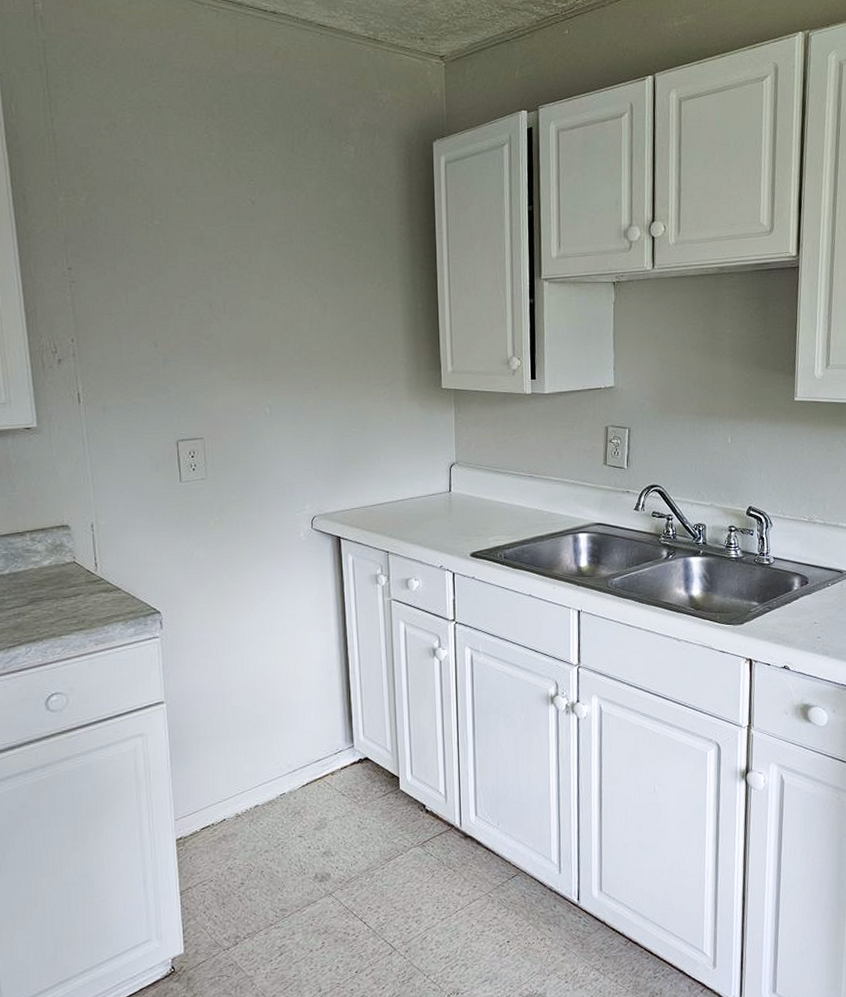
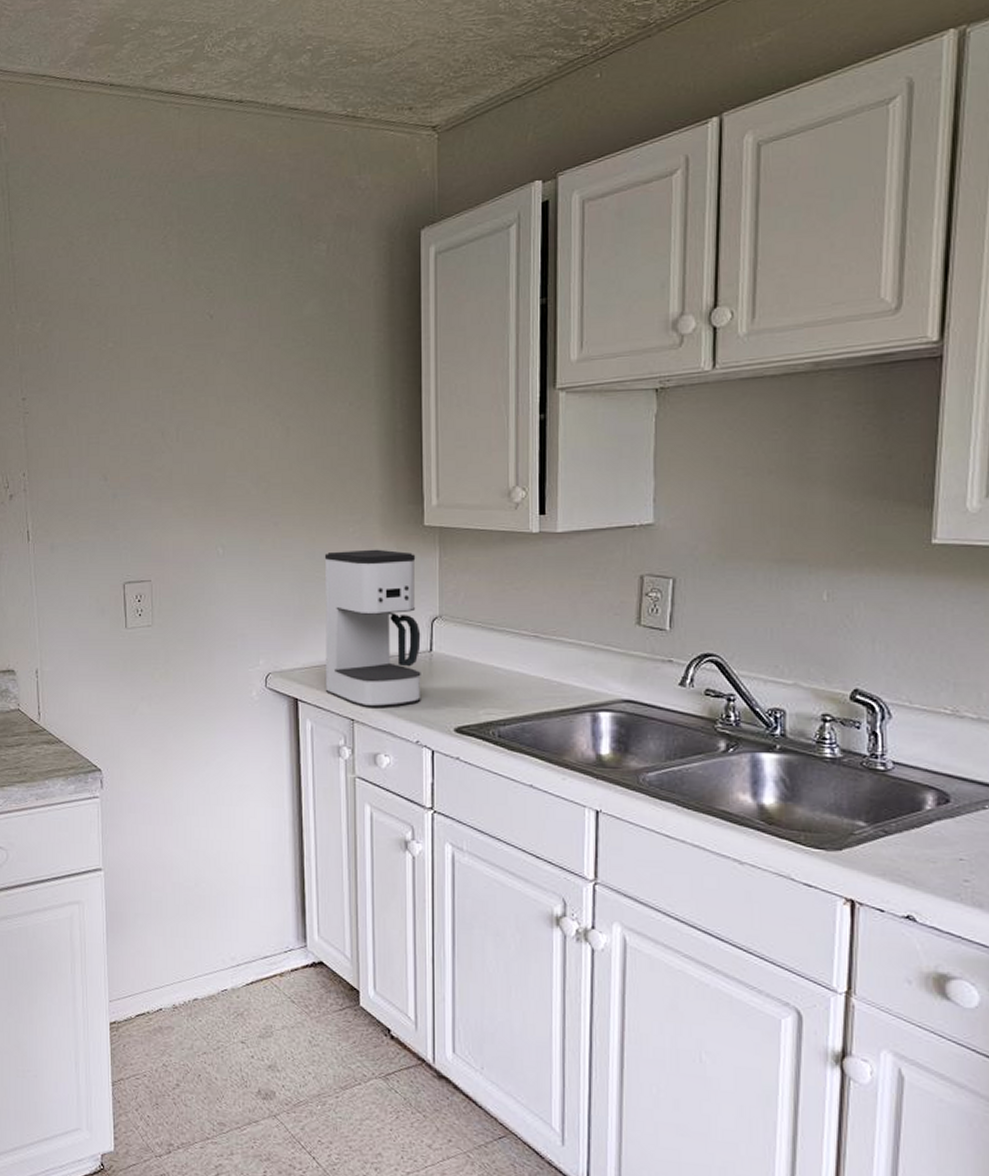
coffee maker: none [359,408,443,541] -> present [324,549,421,708]

